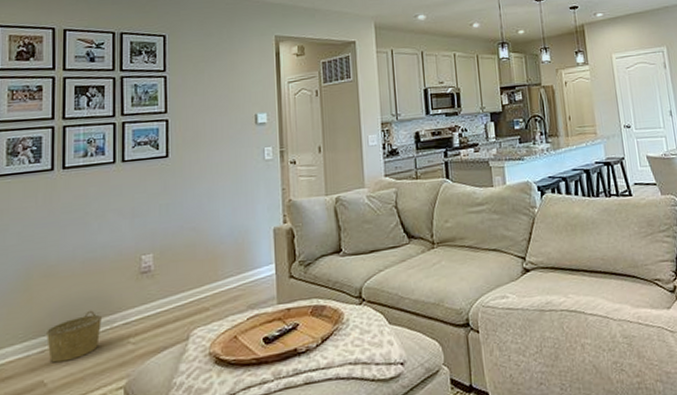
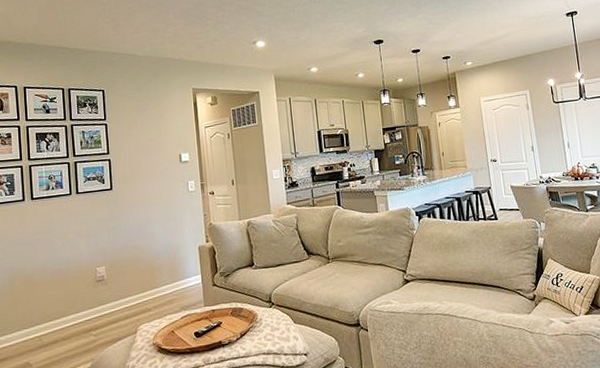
basket: present [47,310,102,363] -> none [29,309,70,349]

